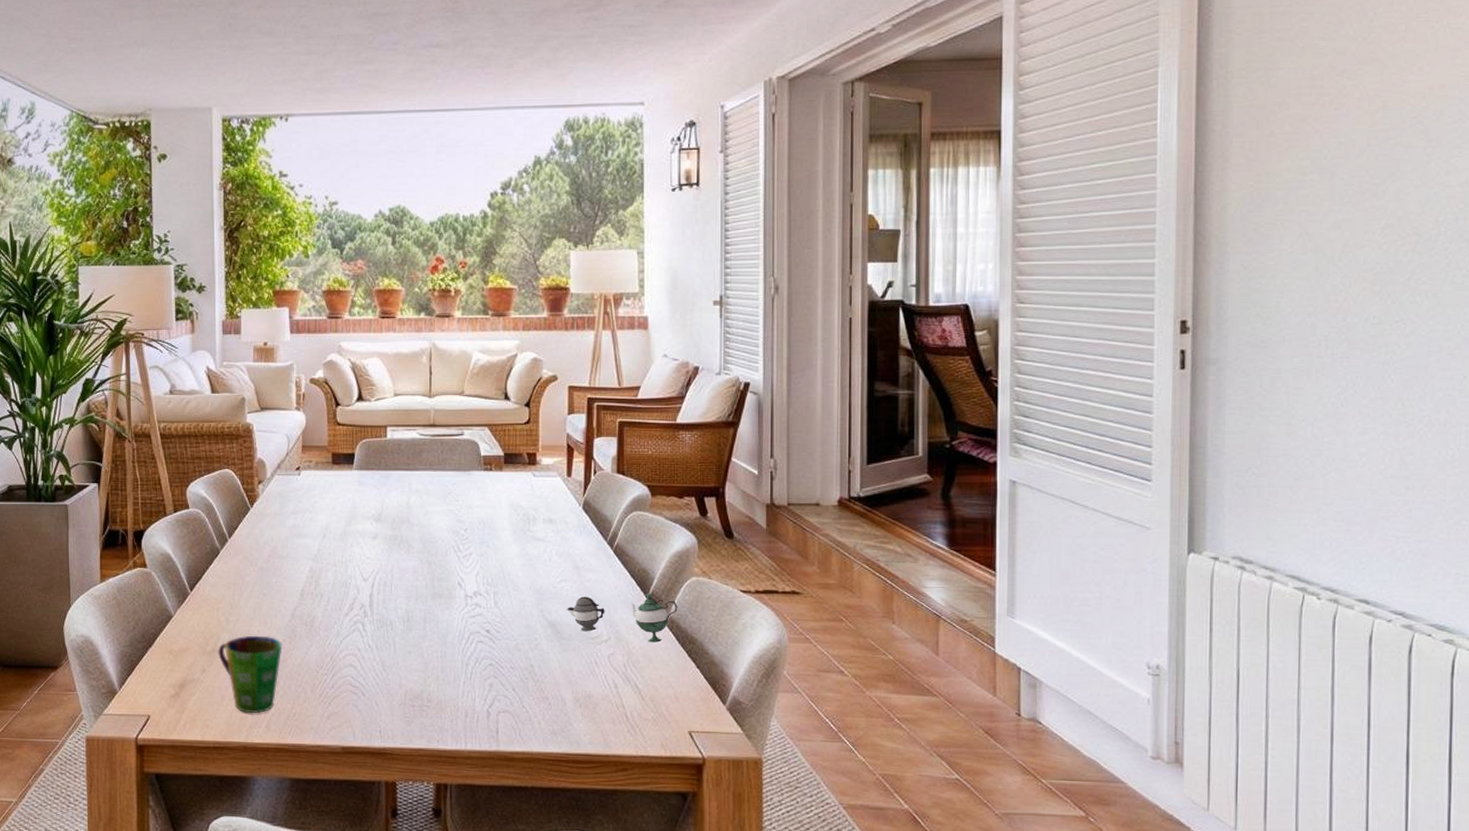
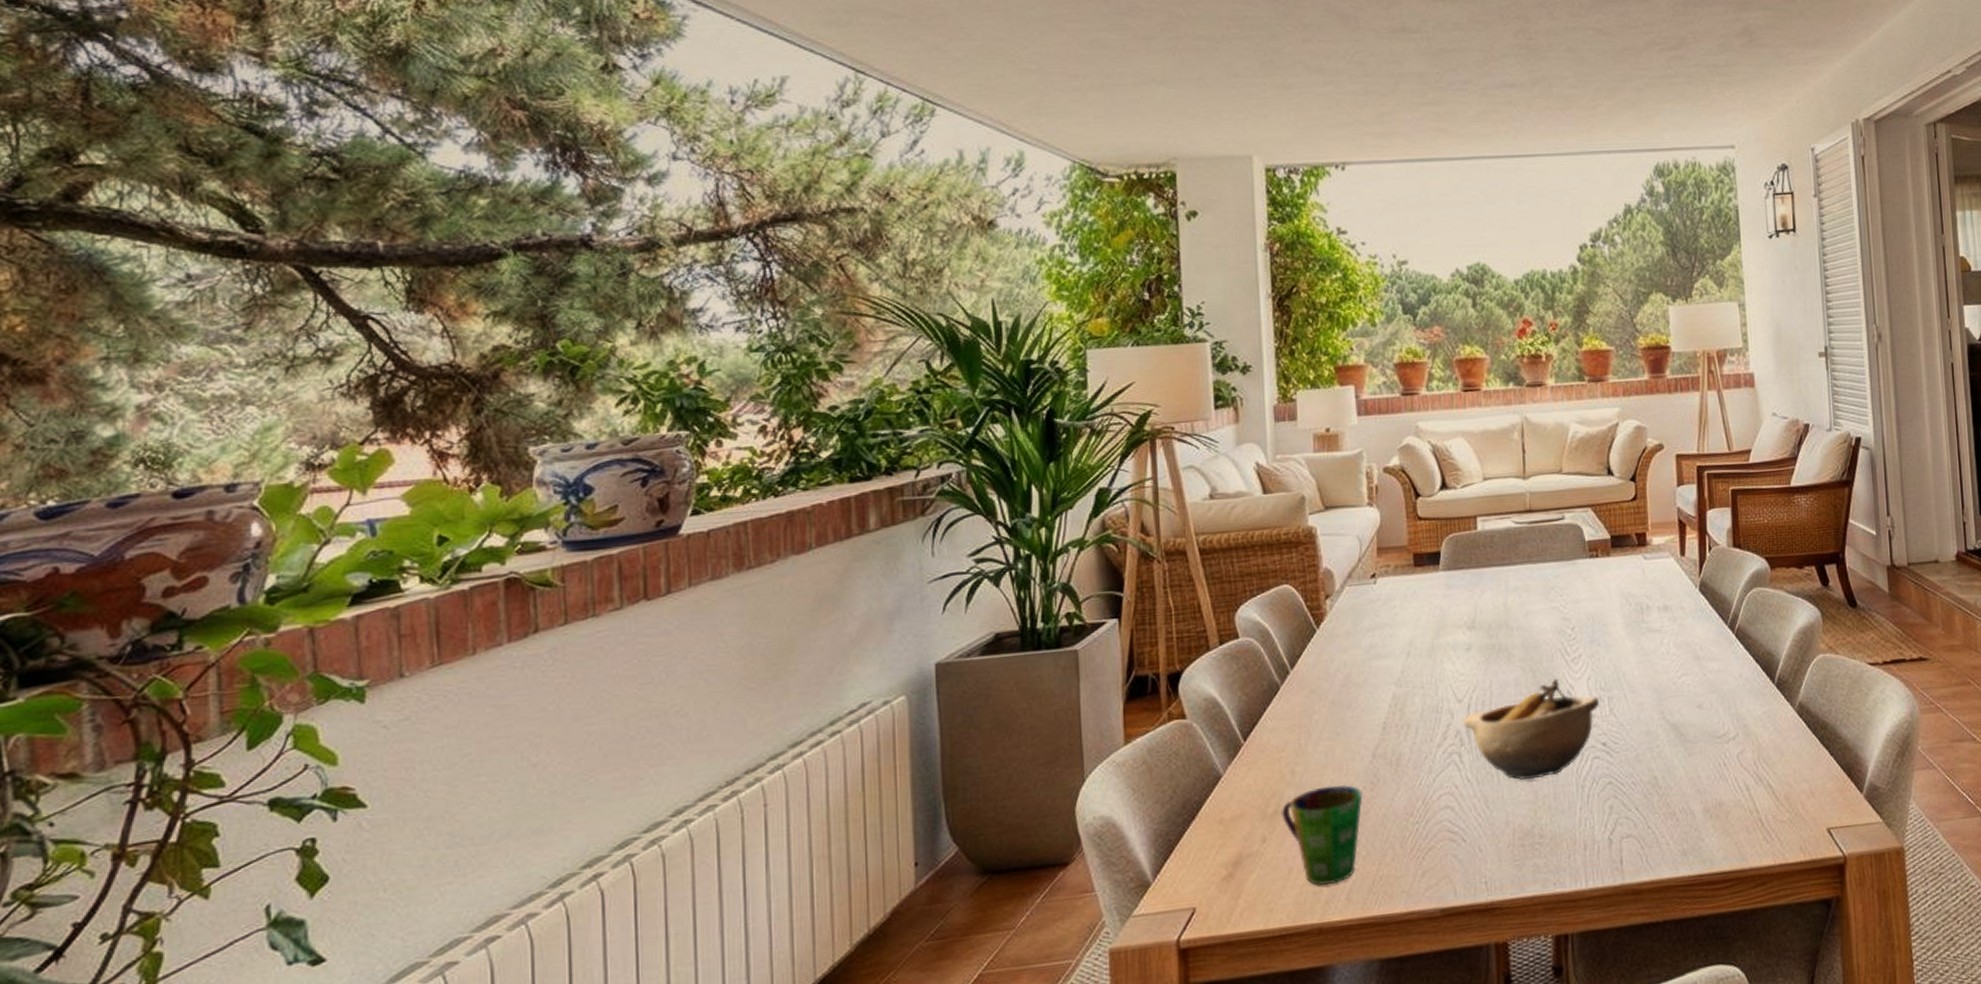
bowl: none [367,570,486,653] -> present [1463,678,1600,780]
teapot: present [566,593,678,643] -> none [1689,677,1806,734]

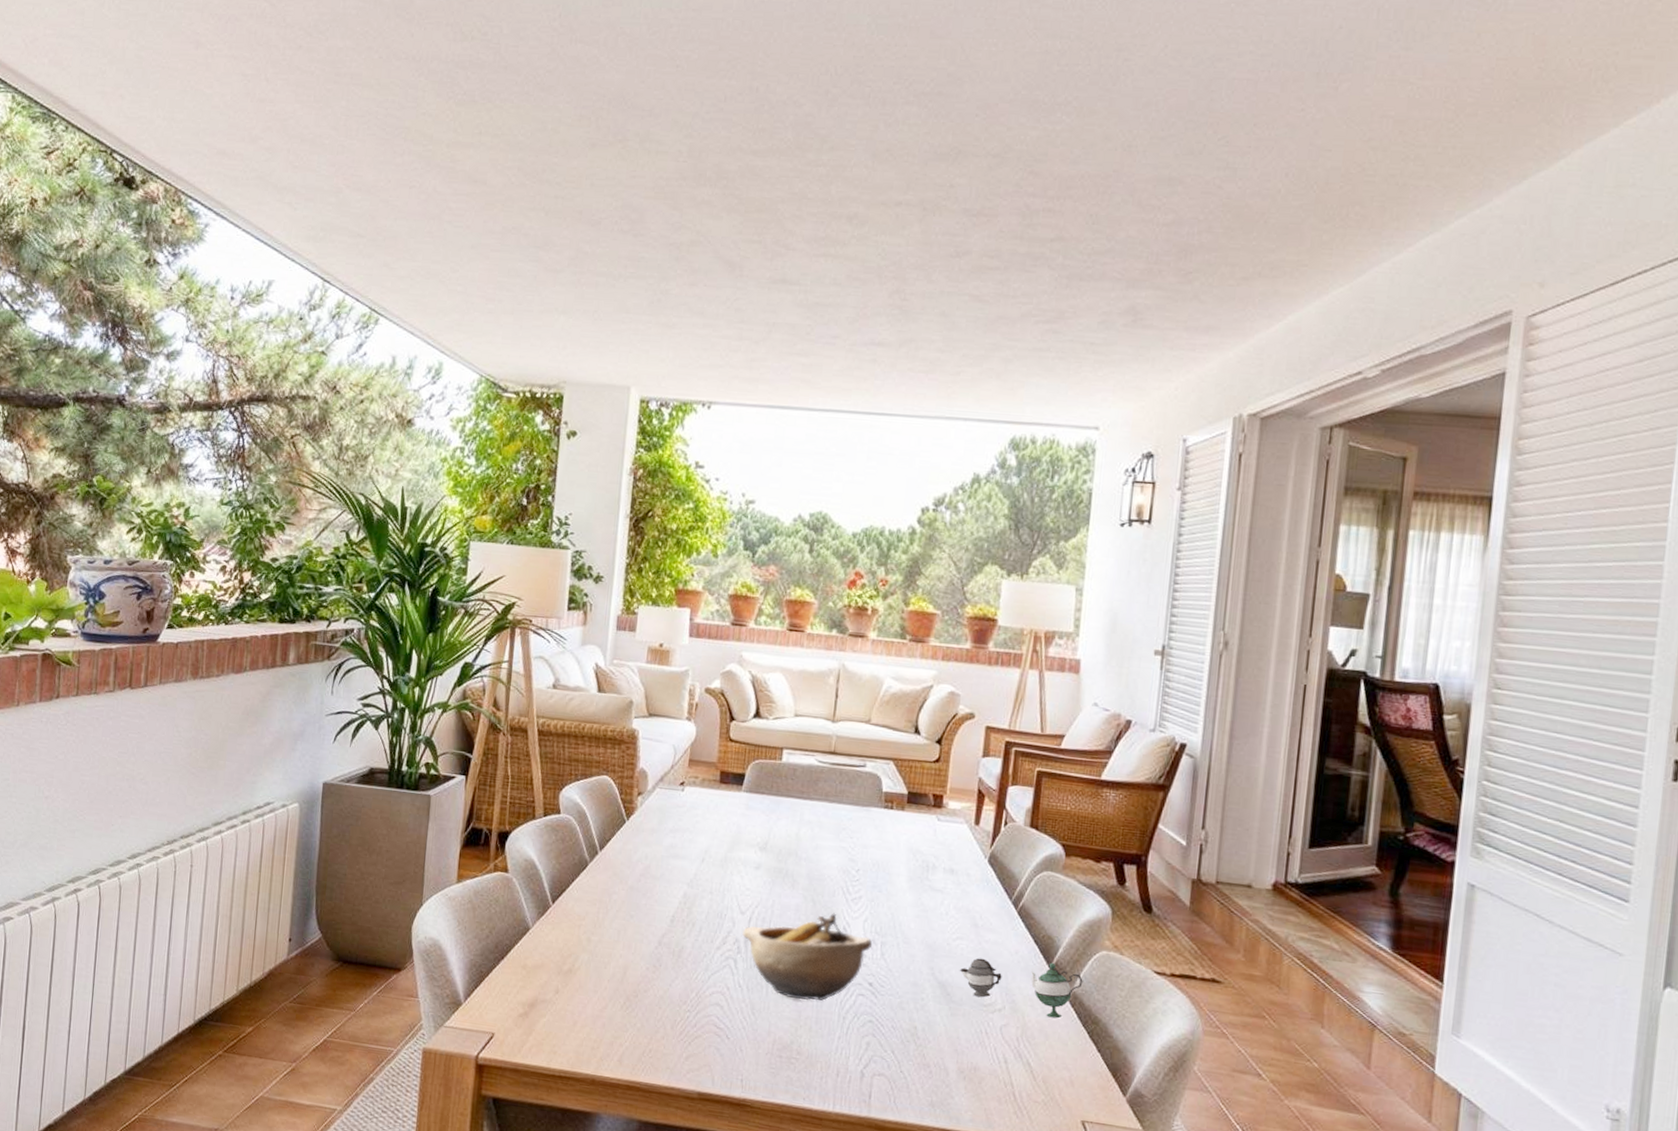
cup: present [1280,784,1363,885] -> none [574,959,646,1046]
teapot: none [1689,677,1806,734] -> present [959,958,1083,1019]

